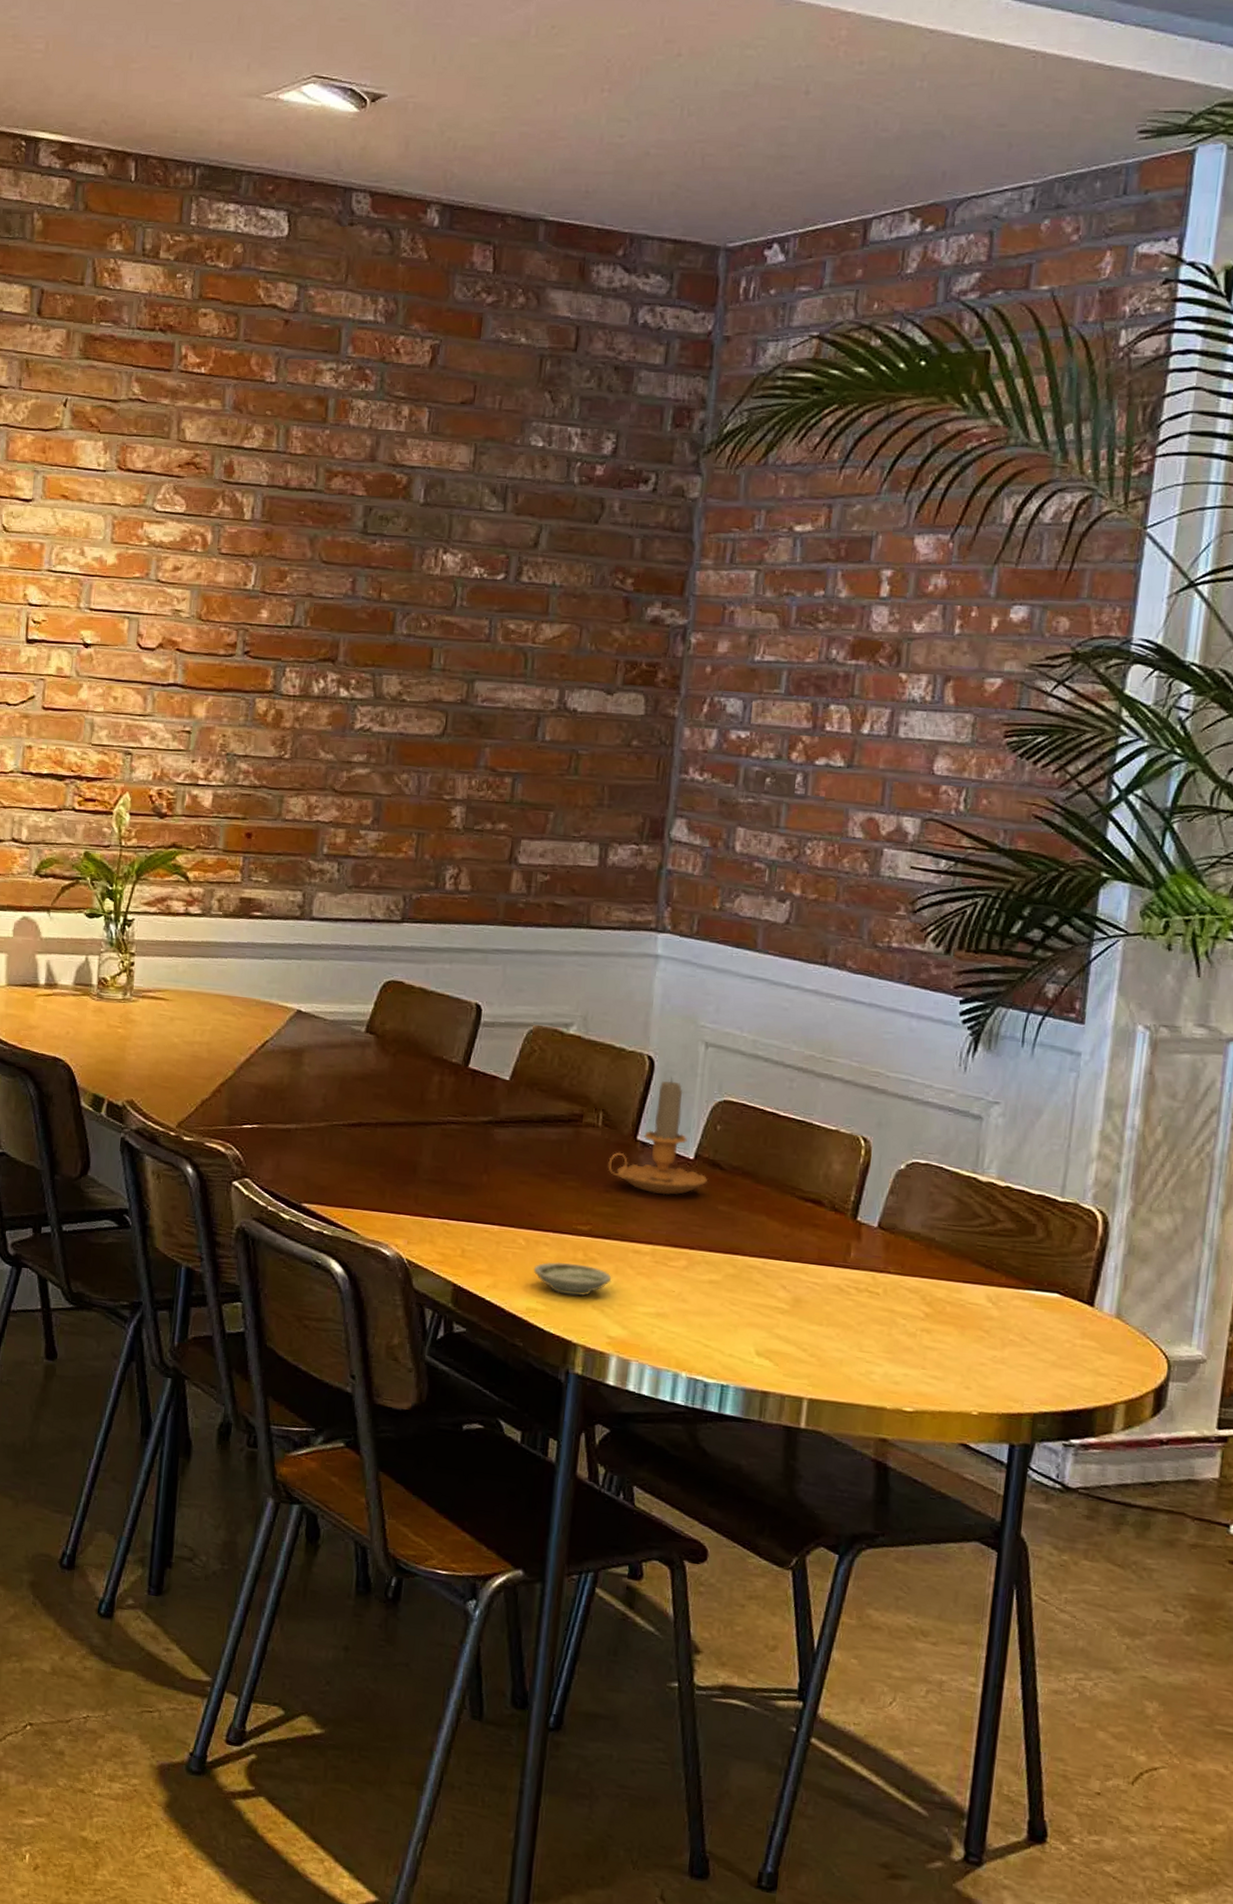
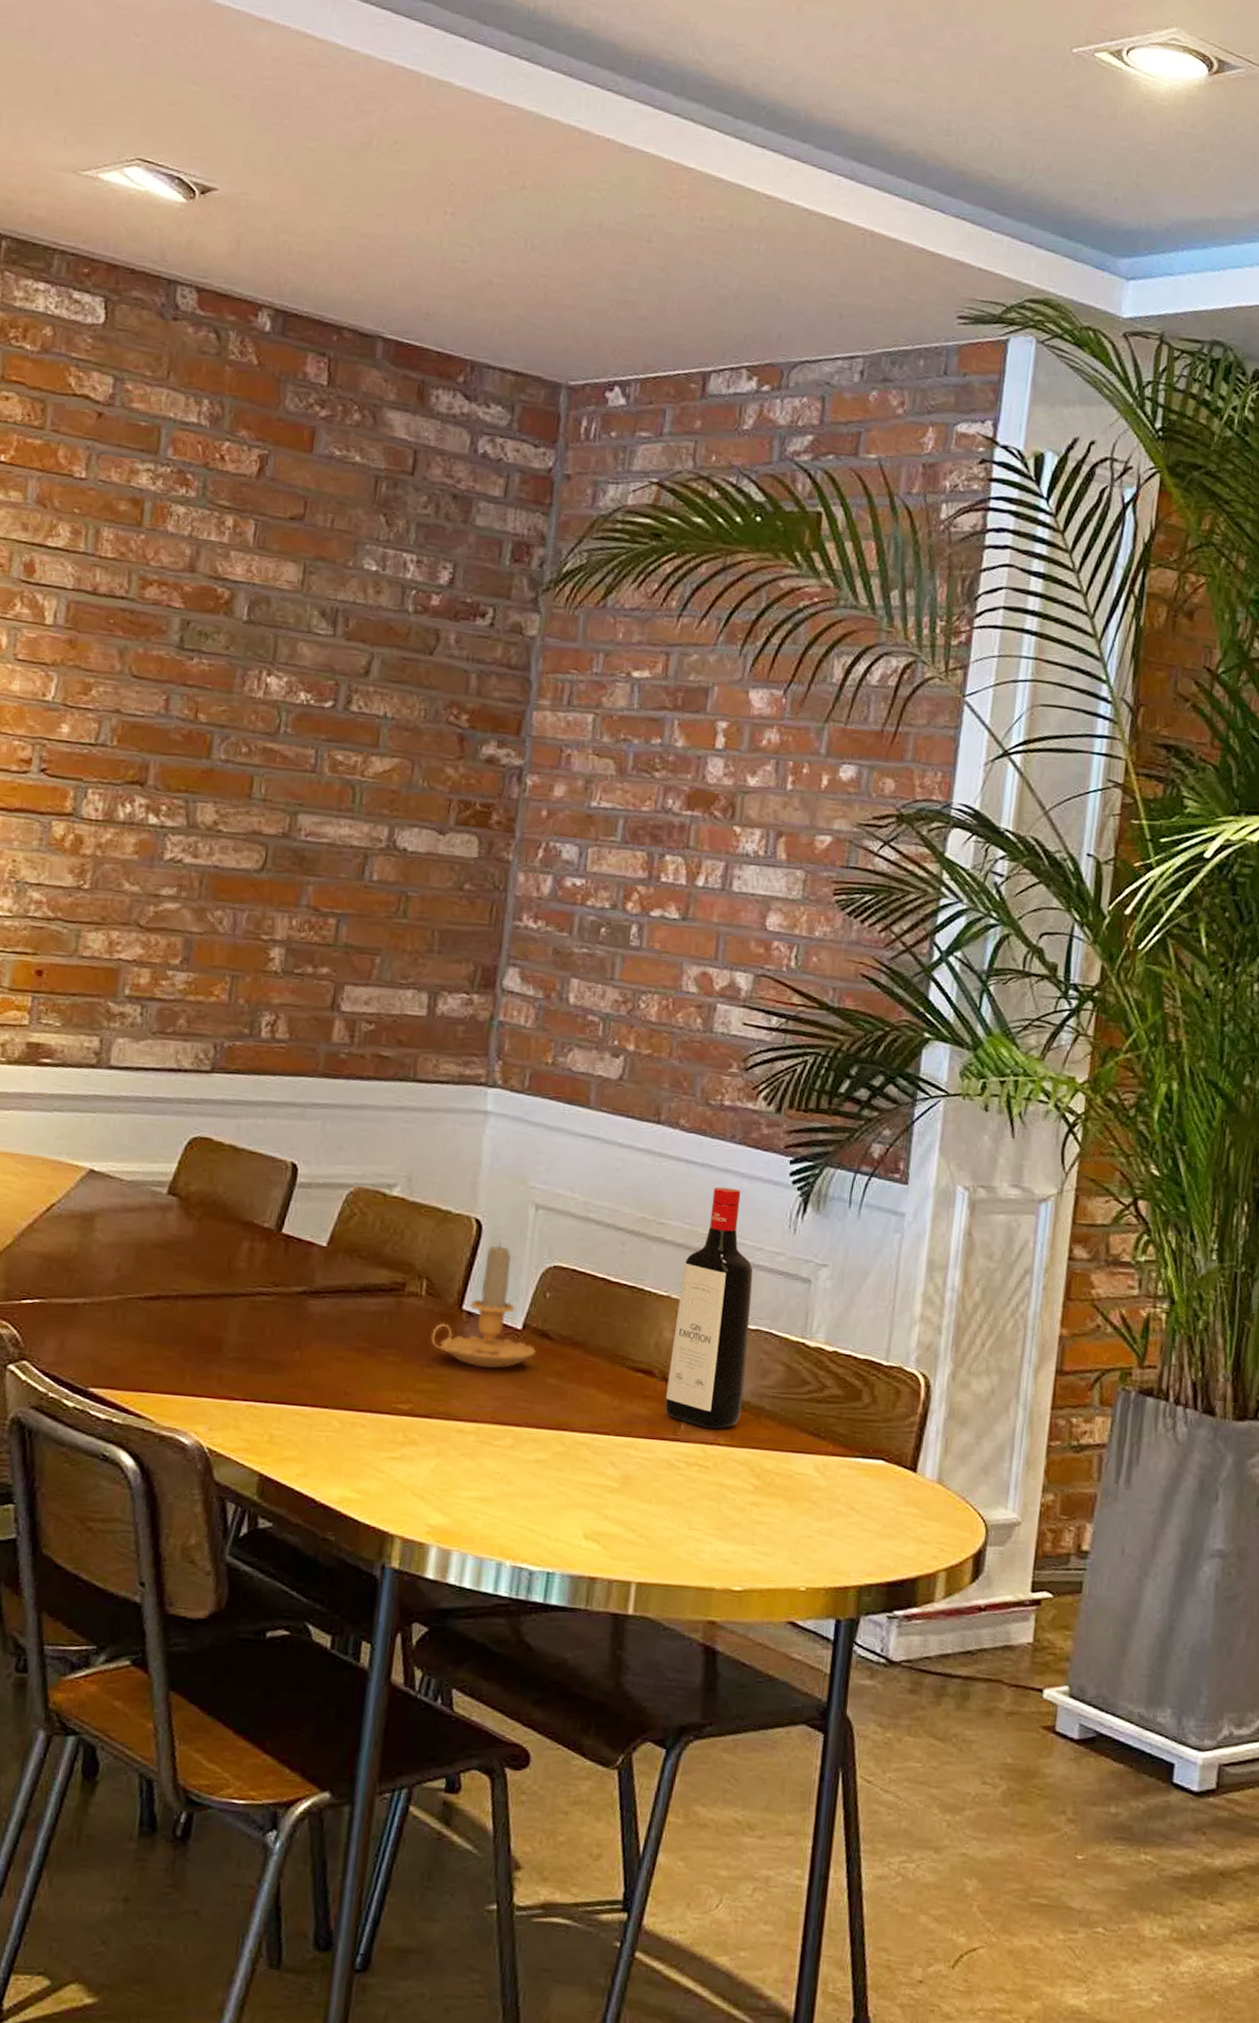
saucer: present [533,1261,612,1296] -> none [348,1444,433,1482]
liquor bottle: none [835,1026,923,1258] -> present [665,1187,753,1429]

